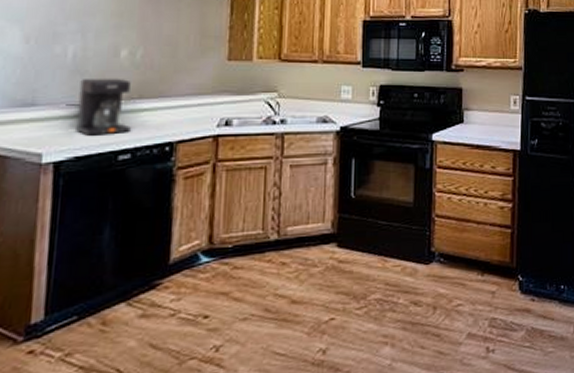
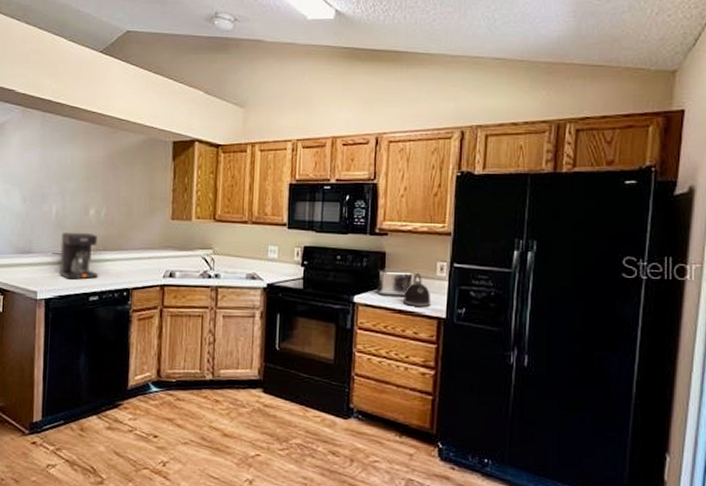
toaster: none [454,104,491,133] -> present [376,268,415,298]
kettle: none [481,107,507,142] -> present [403,272,431,308]

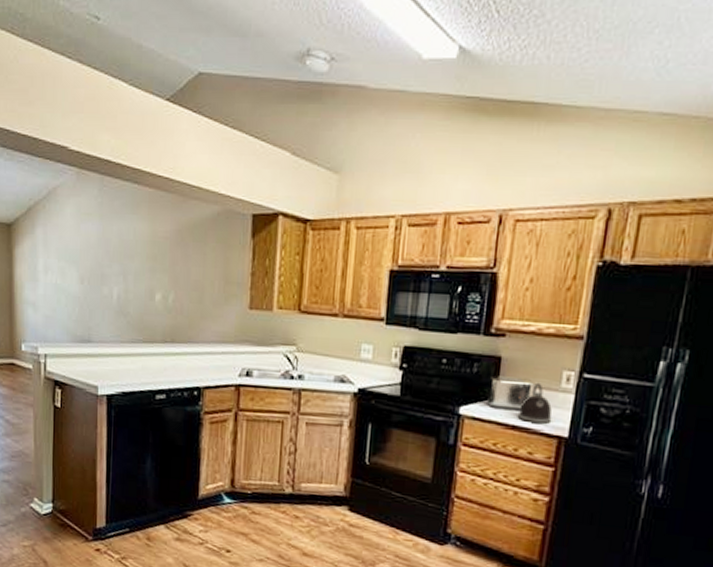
coffee maker: present [59,232,98,280] -> none [122,320,165,375]

